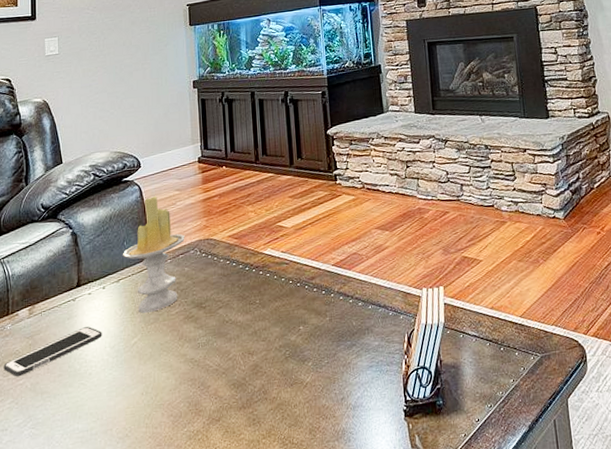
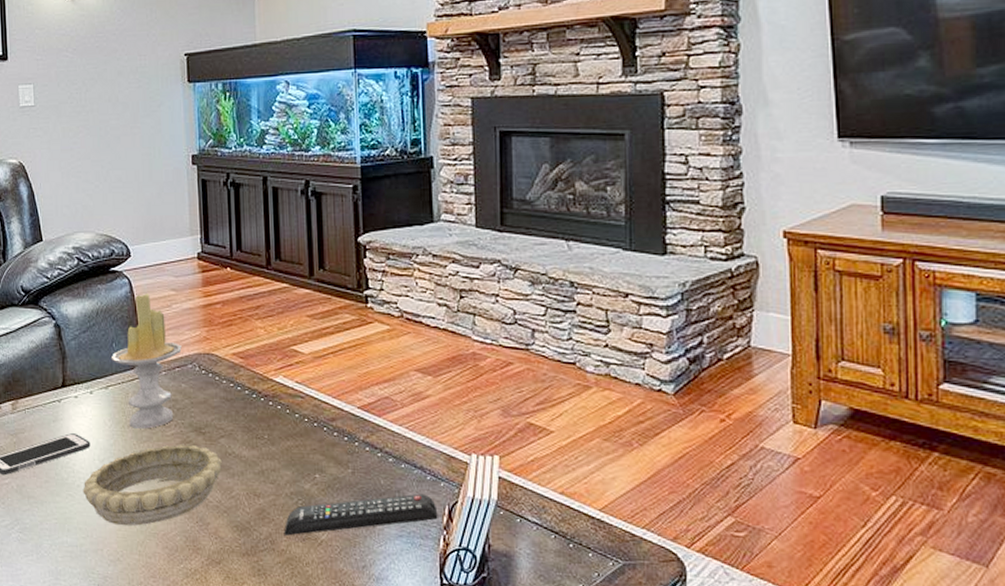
decorative bowl: none [94,319,220,404] -> present [83,445,222,526]
remote control: none [274,327,400,384] -> present [284,493,438,536]

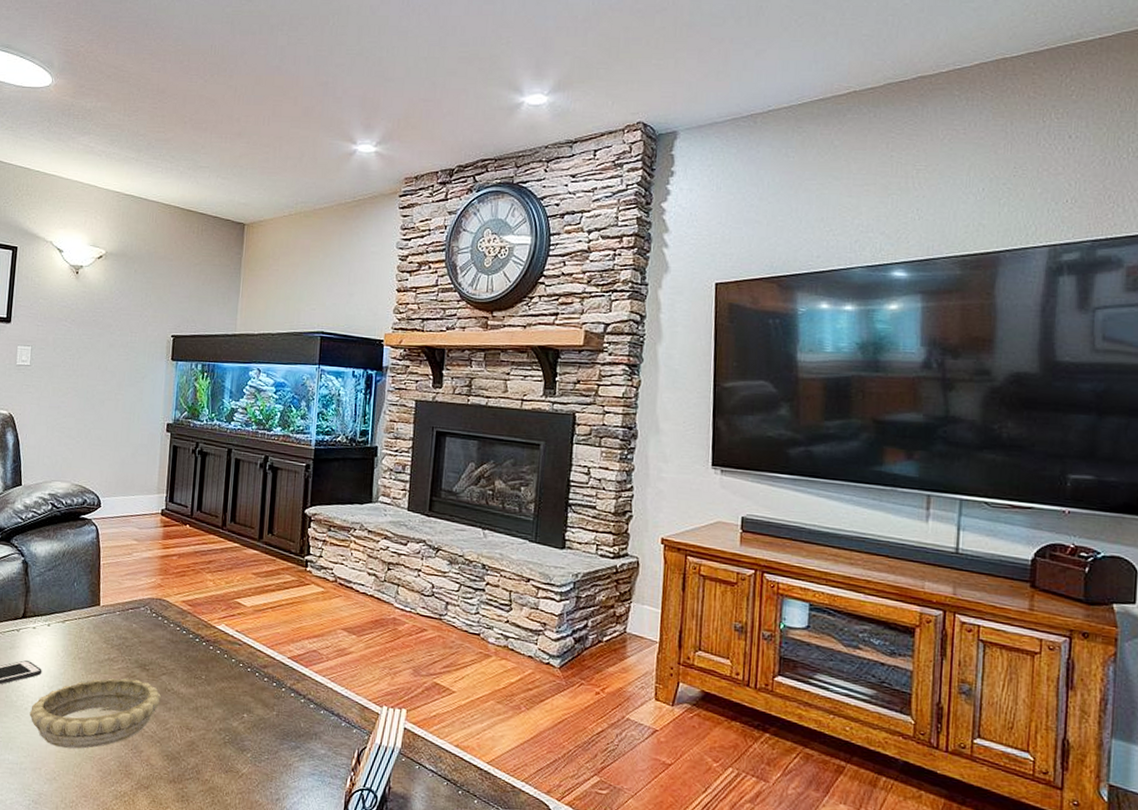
candle: present [110,294,182,429] -> none [71,541,137,662]
remote control: present [284,493,438,536] -> none [209,737,348,768]

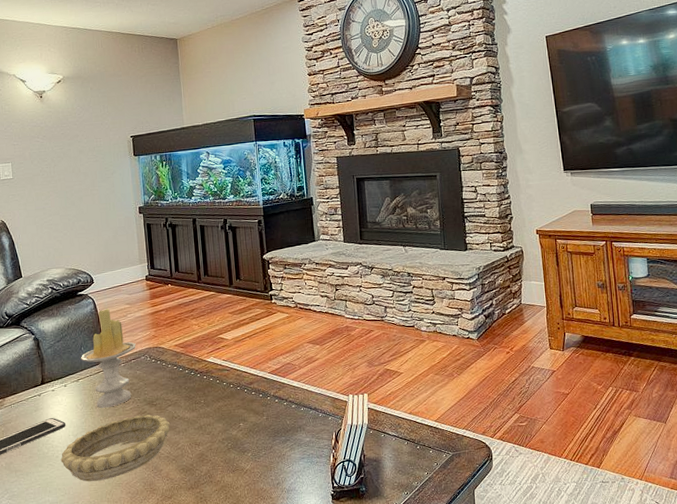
candle: none [71,541,137,662] -> present [80,309,136,408]

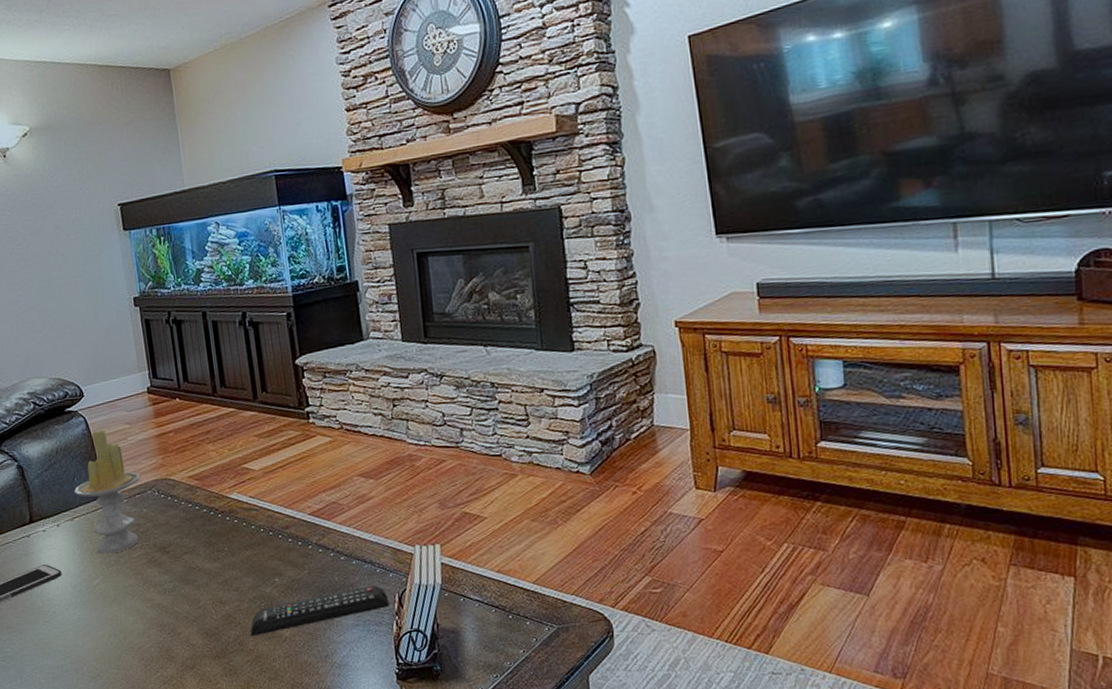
decorative bowl: present [60,414,170,482] -> none [58,564,187,644]
remote control: none [218,426,328,470] -> present [250,585,390,636]

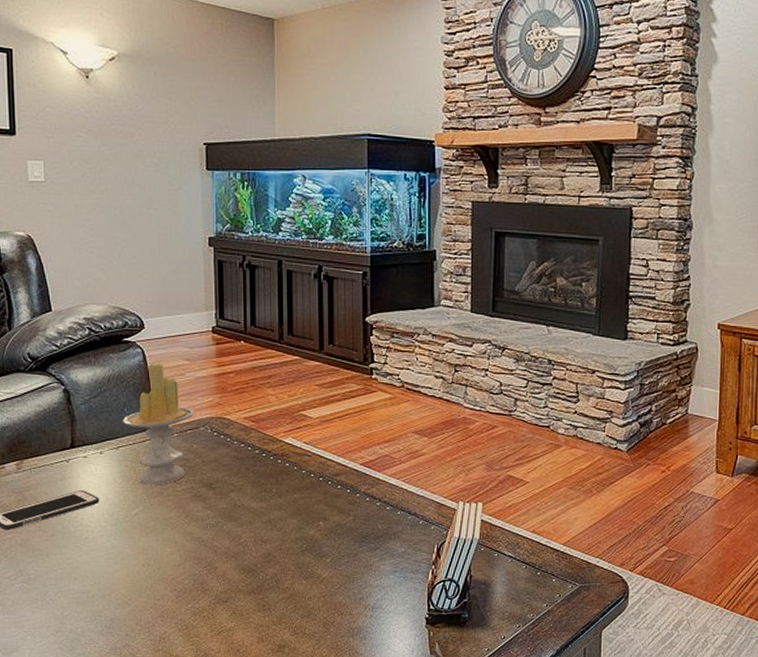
remote control: present [250,585,390,636] -> none [288,535,428,575]

